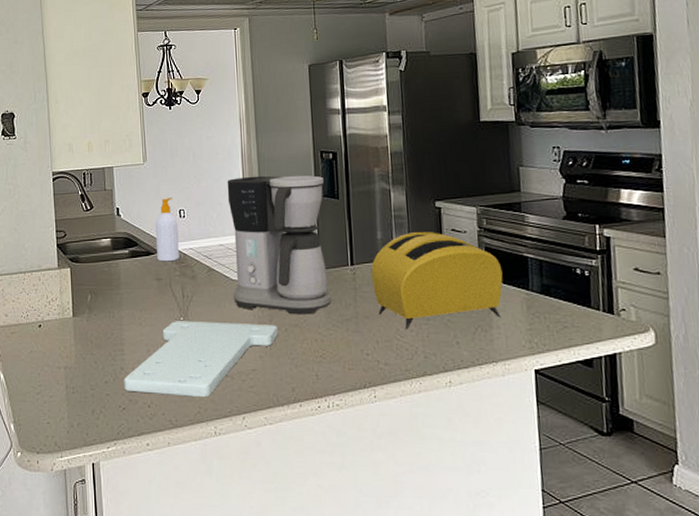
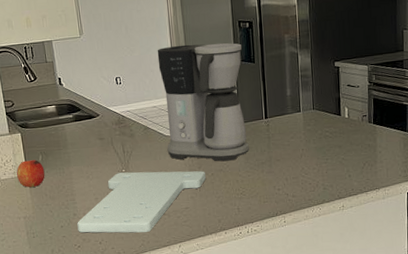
fruit: none [62,300,93,332] -> present [17,160,45,188]
soap bottle: present [155,198,179,262] -> none [94,67,118,124]
toaster: present [371,232,503,329] -> none [281,87,387,168]

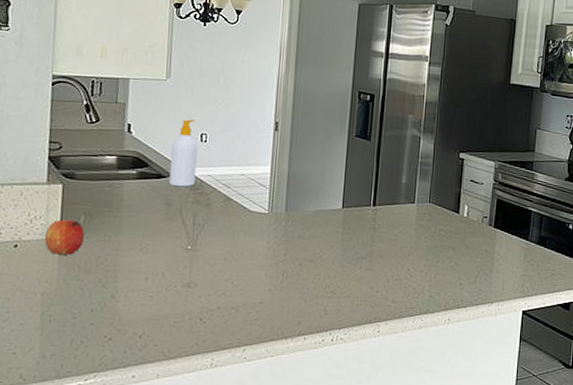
cutting board: present [77,171,206,233] -> none [113,249,291,329]
soap bottle: none [94,67,118,124] -> present [169,119,198,187]
coffee maker: present [157,43,249,162] -> none [249,107,358,251]

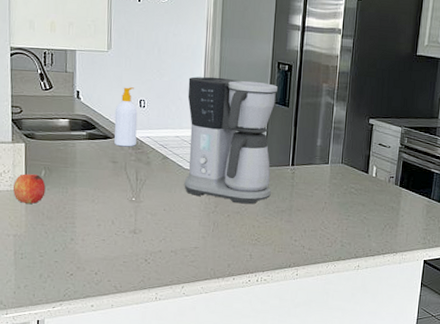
coffee maker: none [249,107,358,251] -> present [184,76,277,205]

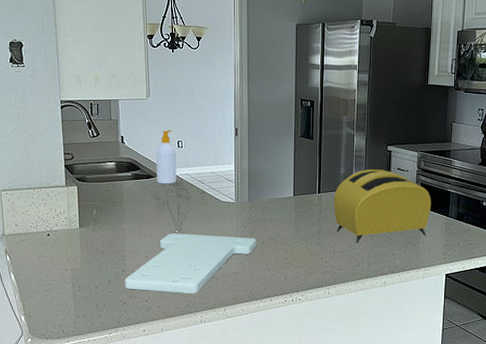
fruit: present [13,174,46,204] -> none [69,214,98,240]
cutting board: none [73,201,221,269] -> present [125,233,256,294]
coffee maker: present [184,76,277,205] -> none [220,116,301,231]
toaster: none [307,143,413,223] -> present [333,169,431,244]

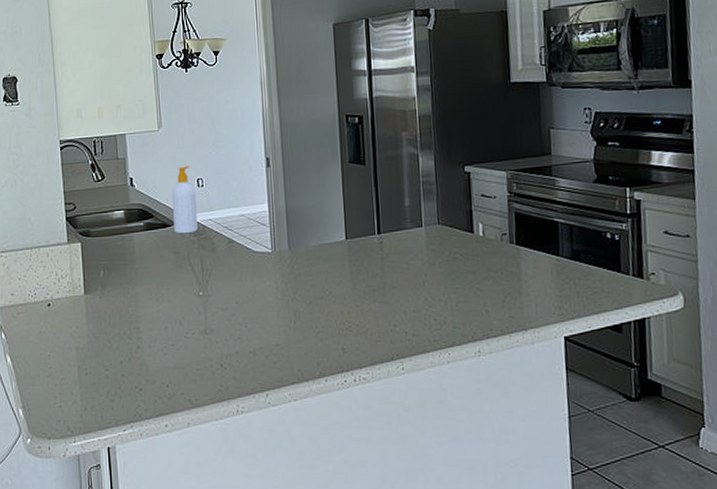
cutting board: present [125,233,256,294] -> none [140,295,302,376]
toaster: present [333,169,431,244] -> none [398,198,533,299]

